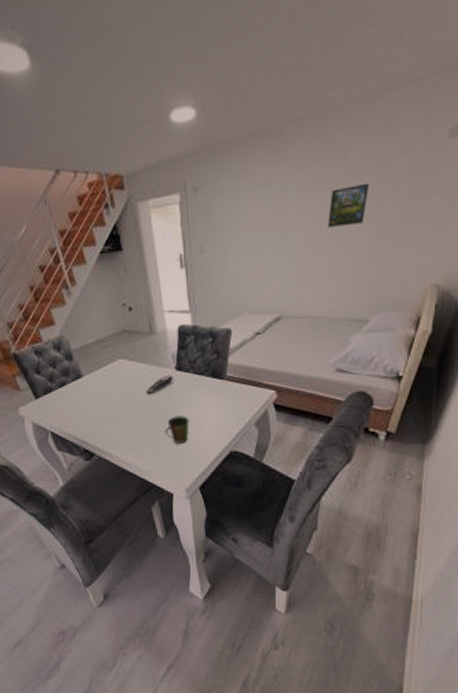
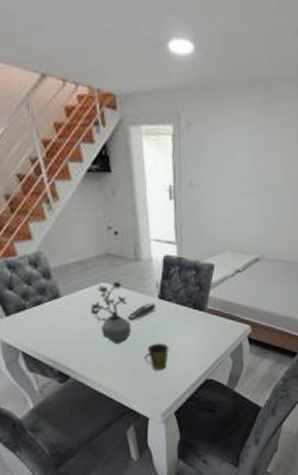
potted plant: none [110,356,151,419] -> present [90,281,131,344]

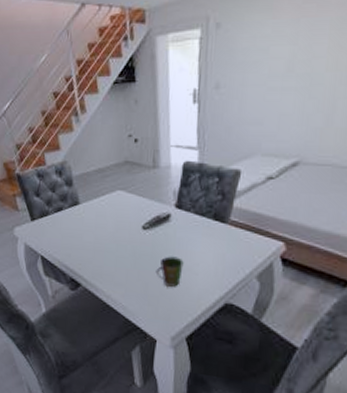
potted plant: present [90,281,131,344] -> none [105,188,145,254]

